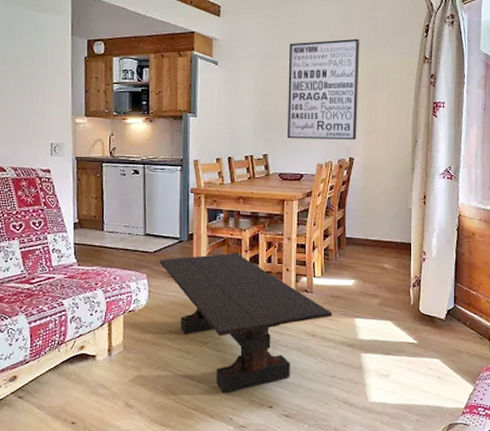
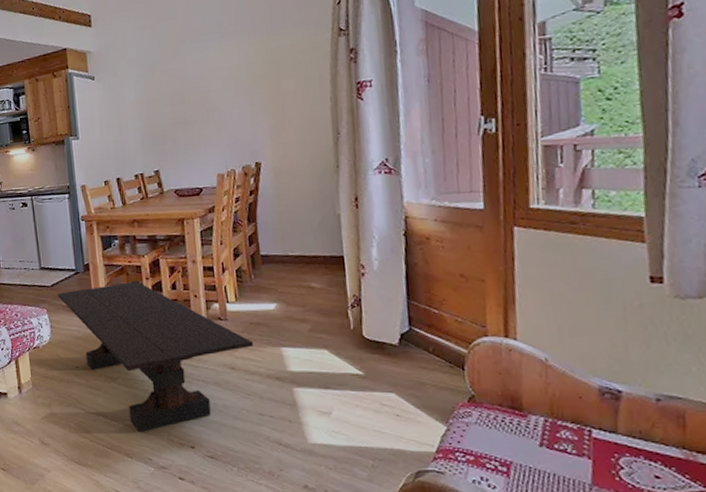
wall art: present [288,38,360,140] -> none [171,21,262,150]

